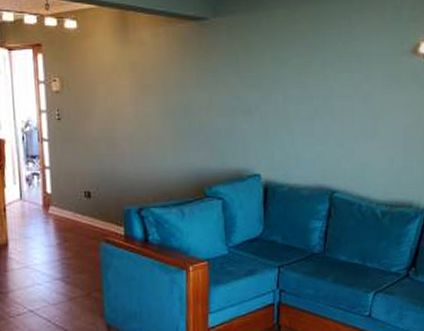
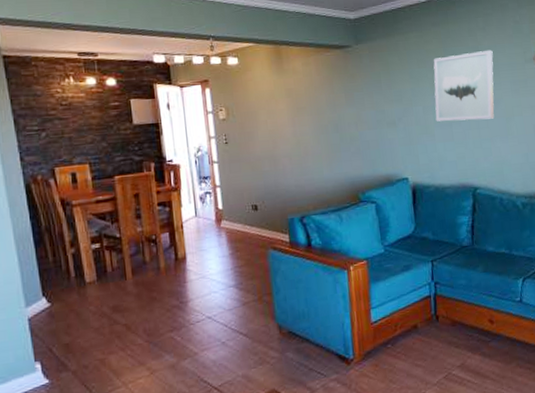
wall art: none [296,36,367,116] -> present [433,49,494,122]

